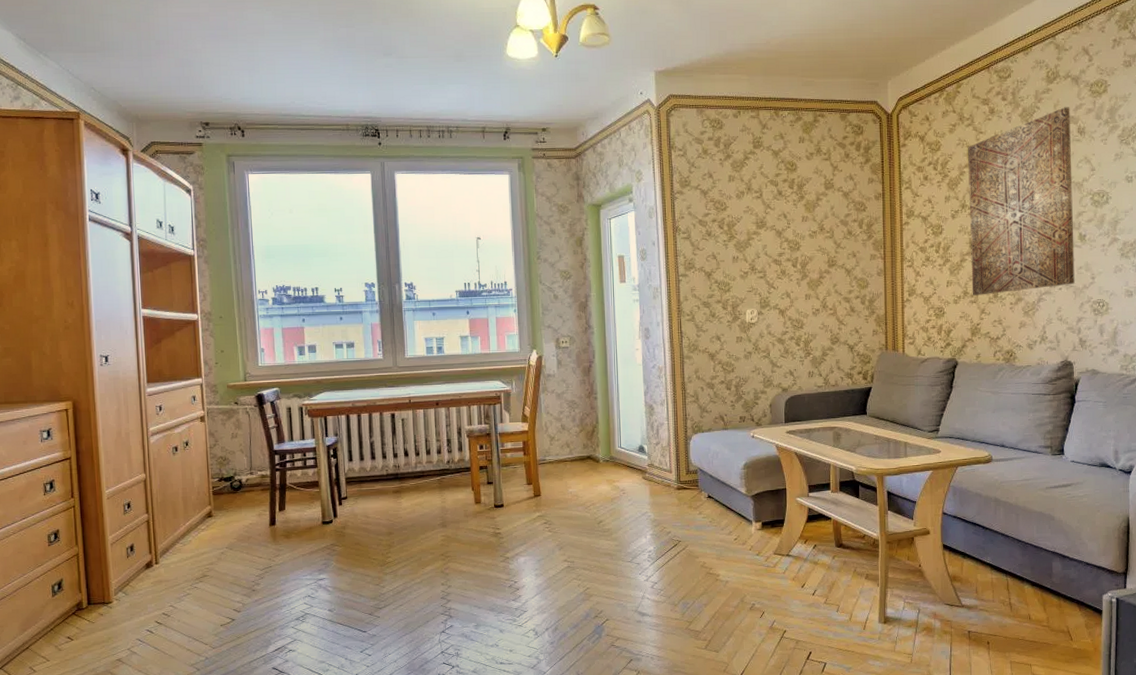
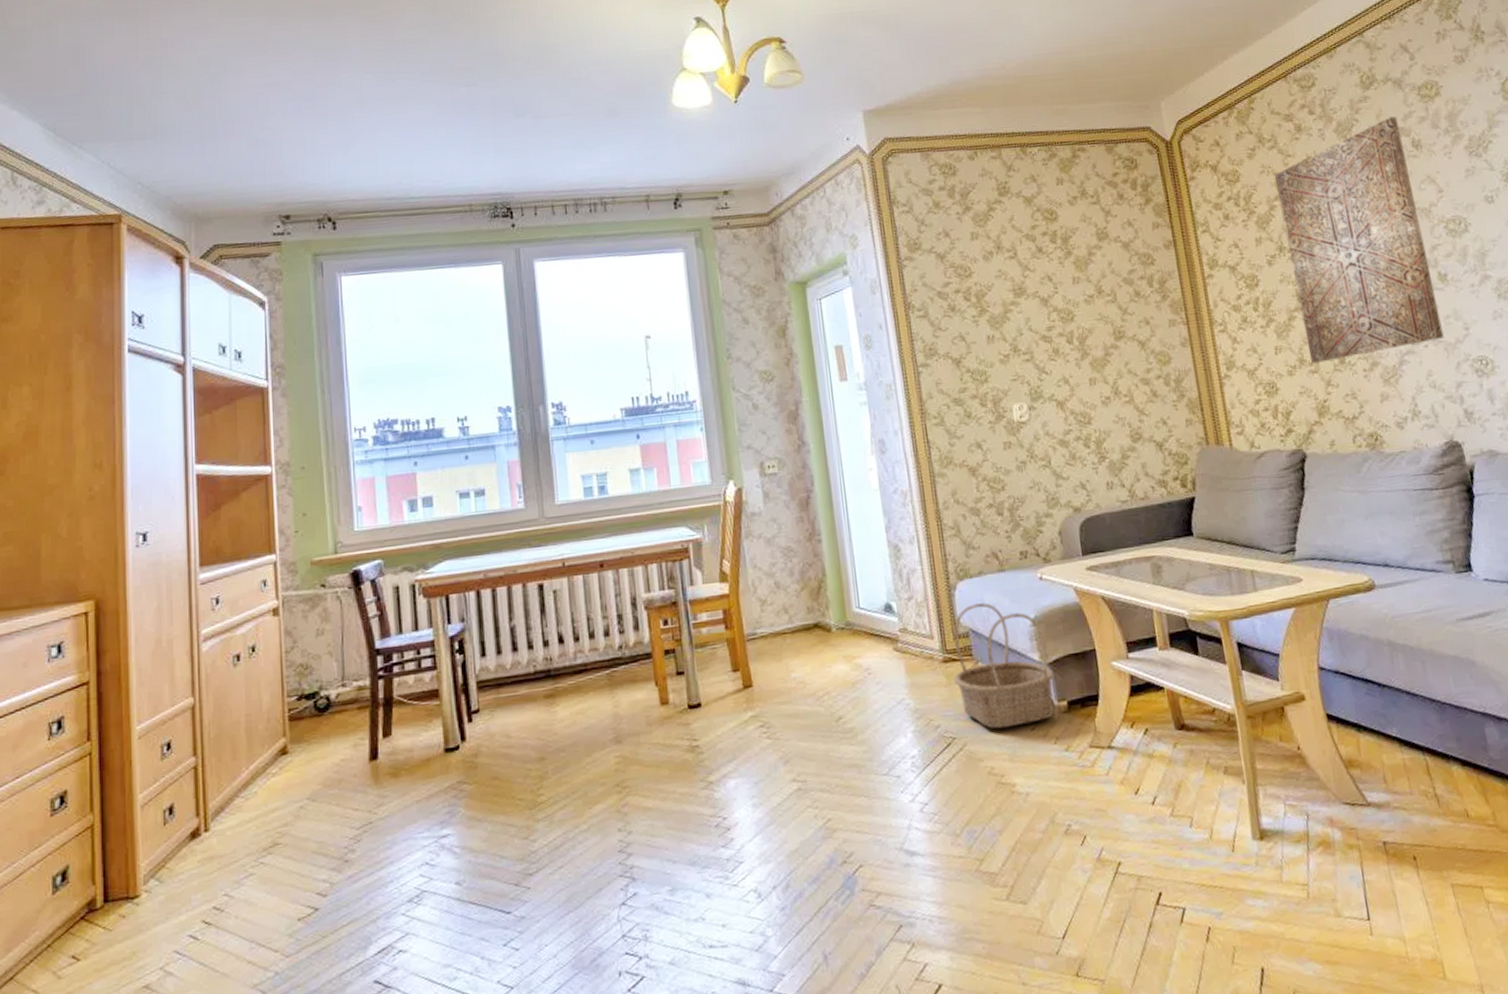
basket: none [683,451,755,537] -> present [953,603,1055,729]

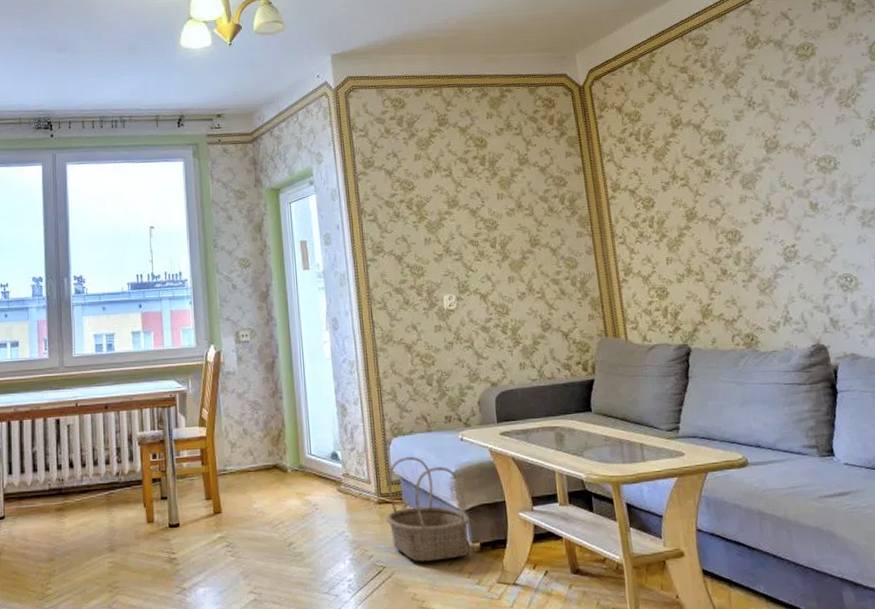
wall art: present [1275,116,1444,364] -> none [671,71,814,273]

